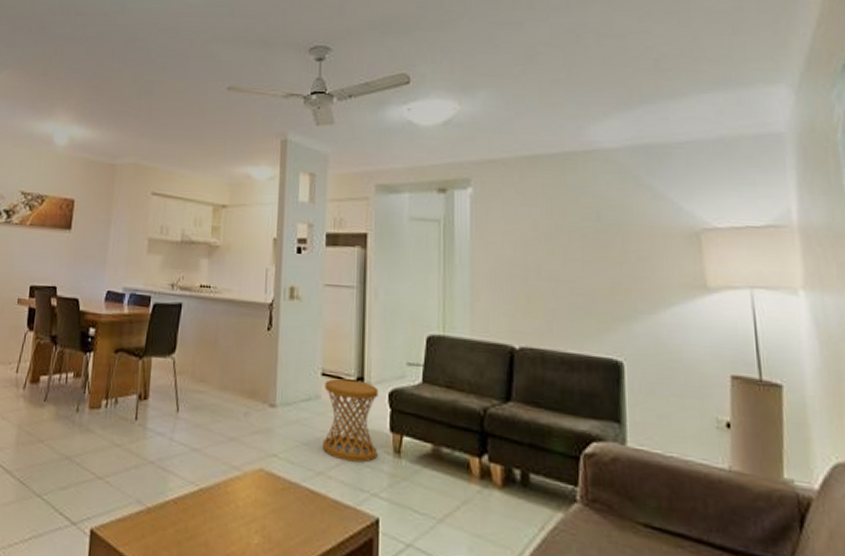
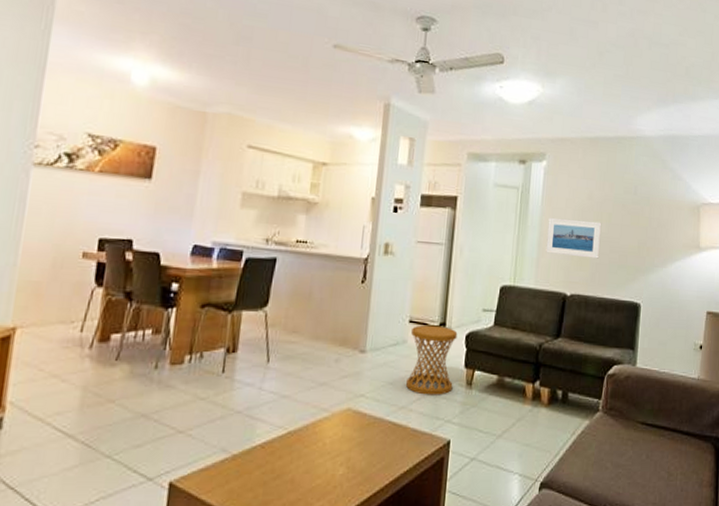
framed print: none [481,254,556,303] -> present [546,218,602,259]

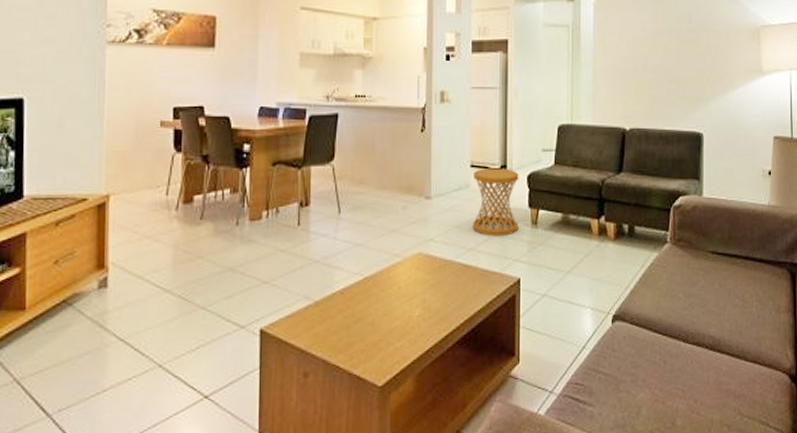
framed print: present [546,218,602,259] -> none [601,53,657,91]

